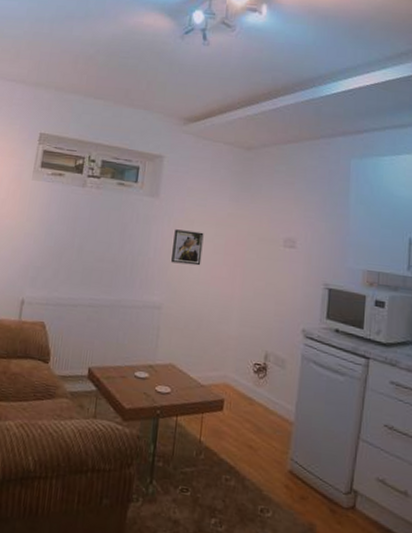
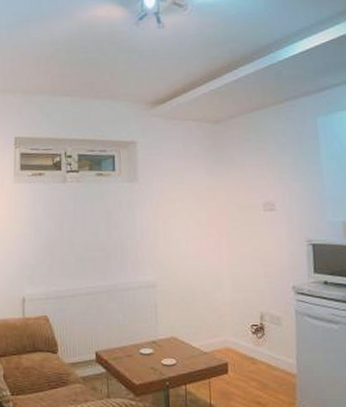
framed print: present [171,229,204,266] -> none [157,209,187,242]

